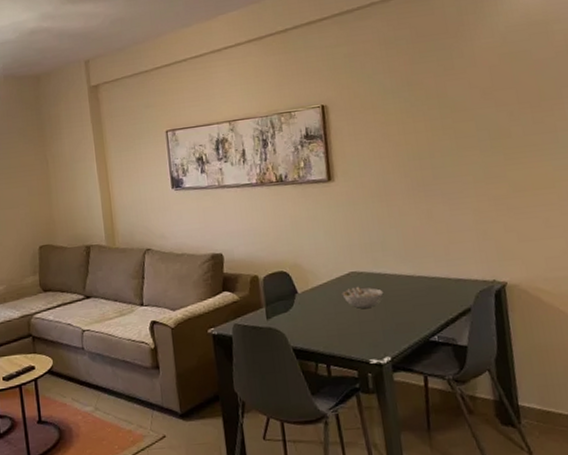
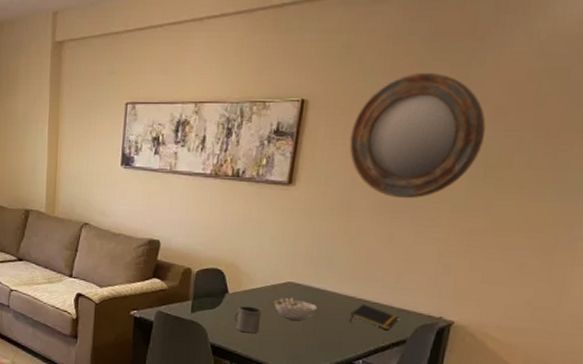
mug: none [307,302,335,330] -> present [233,305,262,334]
home mirror: none [370,68,482,178] -> present [349,73,486,199]
notepad: none [414,281,459,301] -> present [350,304,399,329]

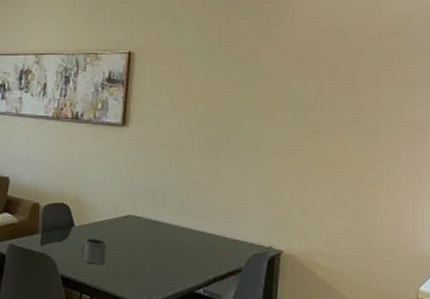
bowl: present [273,297,318,320] -> none [117,229,158,251]
home mirror: present [349,73,486,199] -> none [173,30,289,138]
notepad: present [350,304,399,329] -> none [188,235,233,259]

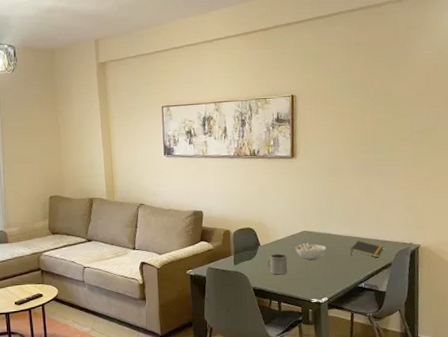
bowl: none [117,229,158,251] -> present [294,242,327,260]
notepad: none [188,235,233,259] -> present [350,241,384,257]

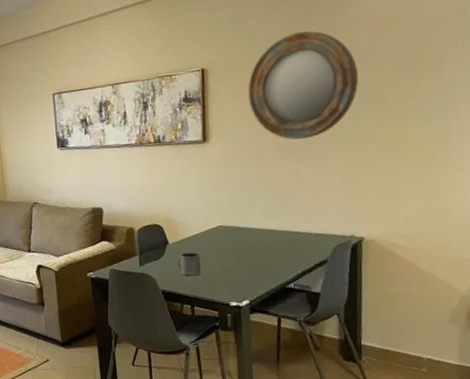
bowl: present [294,242,327,260] -> none [209,239,247,258]
home mirror: none [329,71,416,160] -> present [247,30,358,140]
notepad: present [350,241,384,257] -> none [276,235,318,253]

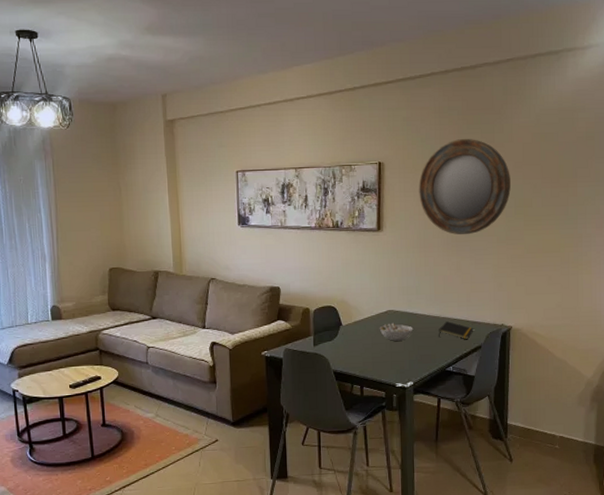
mug: present [176,252,202,276] -> none [348,334,372,357]
bowl: none [209,239,247,258] -> present [379,322,413,341]
notepad: none [276,235,318,253] -> present [439,321,474,339]

